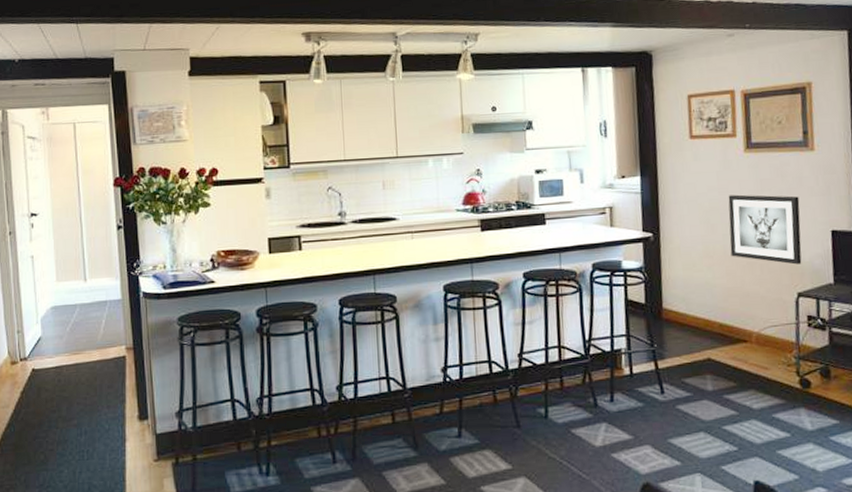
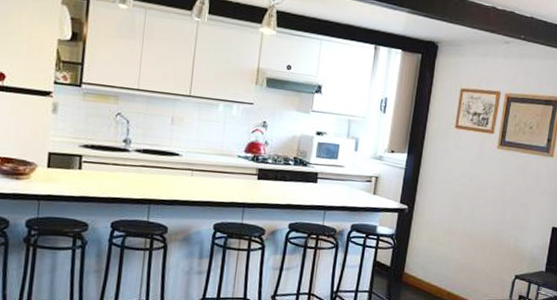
wall art: present [728,194,802,265] -> none [469,183,533,252]

